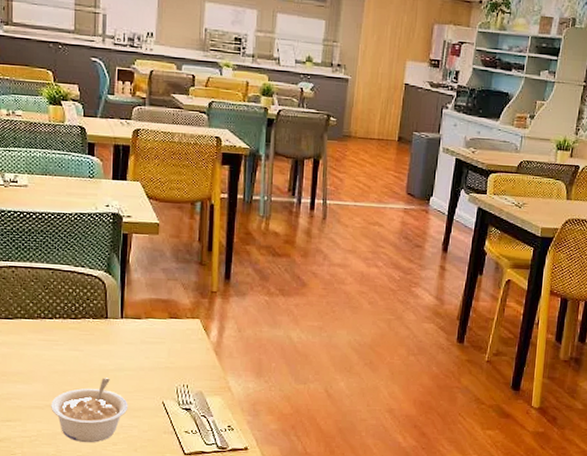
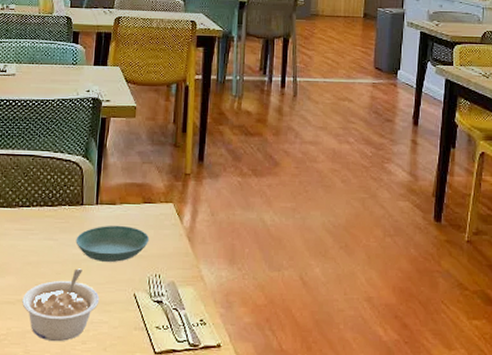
saucer: none [102,338,177,373] -> present [75,225,150,262]

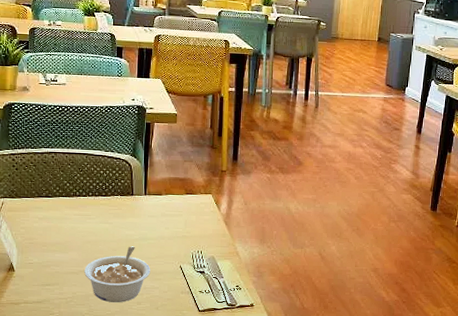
saucer: present [75,225,150,262] -> none [128,211,192,241]

